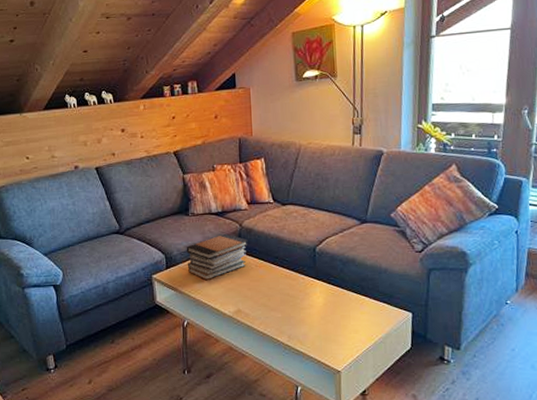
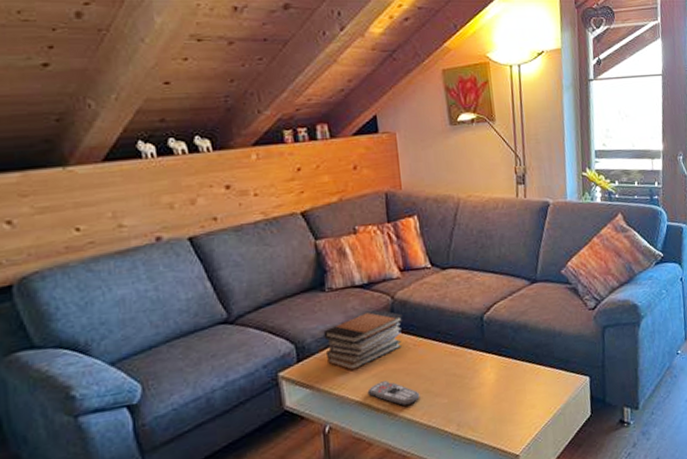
remote control: none [217,292,259,315] -> present [367,381,420,407]

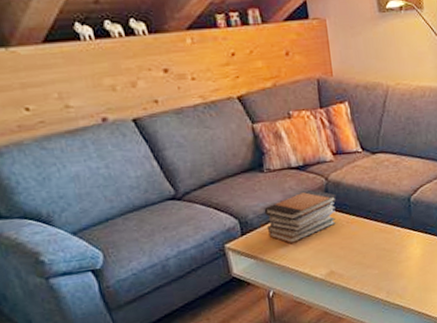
remote control: present [367,381,420,407] -> none [306,253,353,276]

